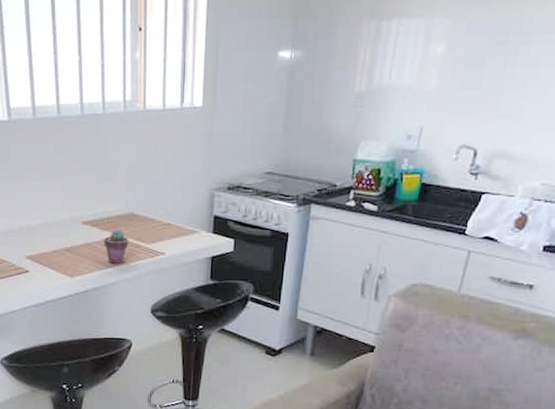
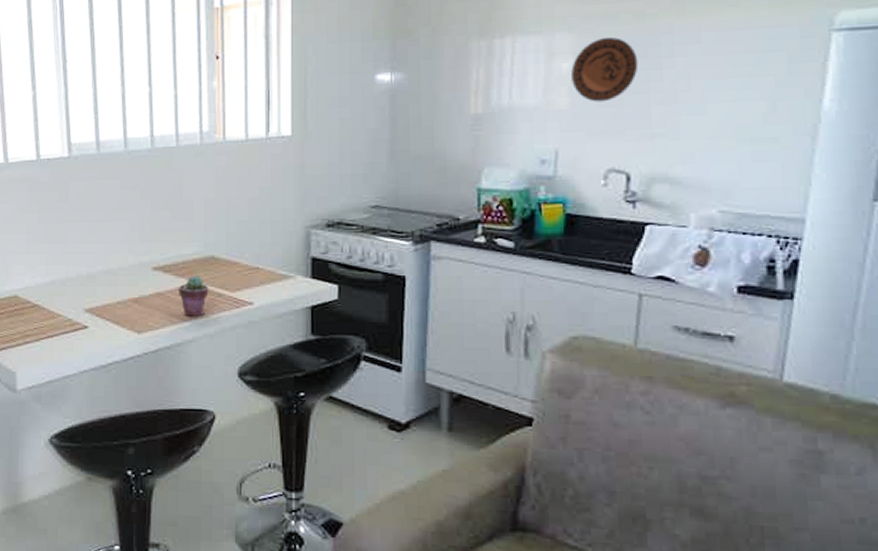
decorative plate: none [442,24,500,85] -> present [571,37,639,102]

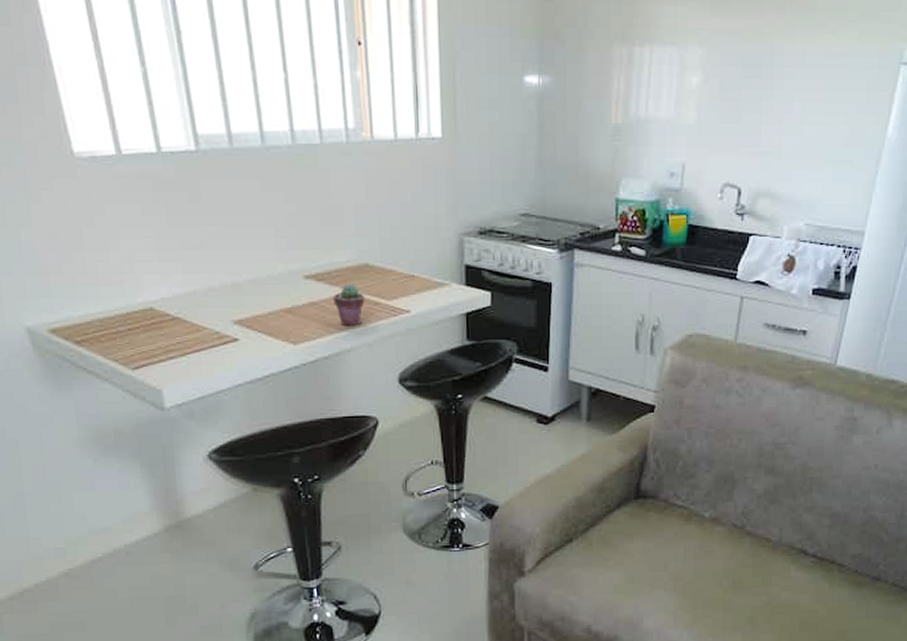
decorative plate: present [571,37,639,102] -> none [699,55,754,119]

